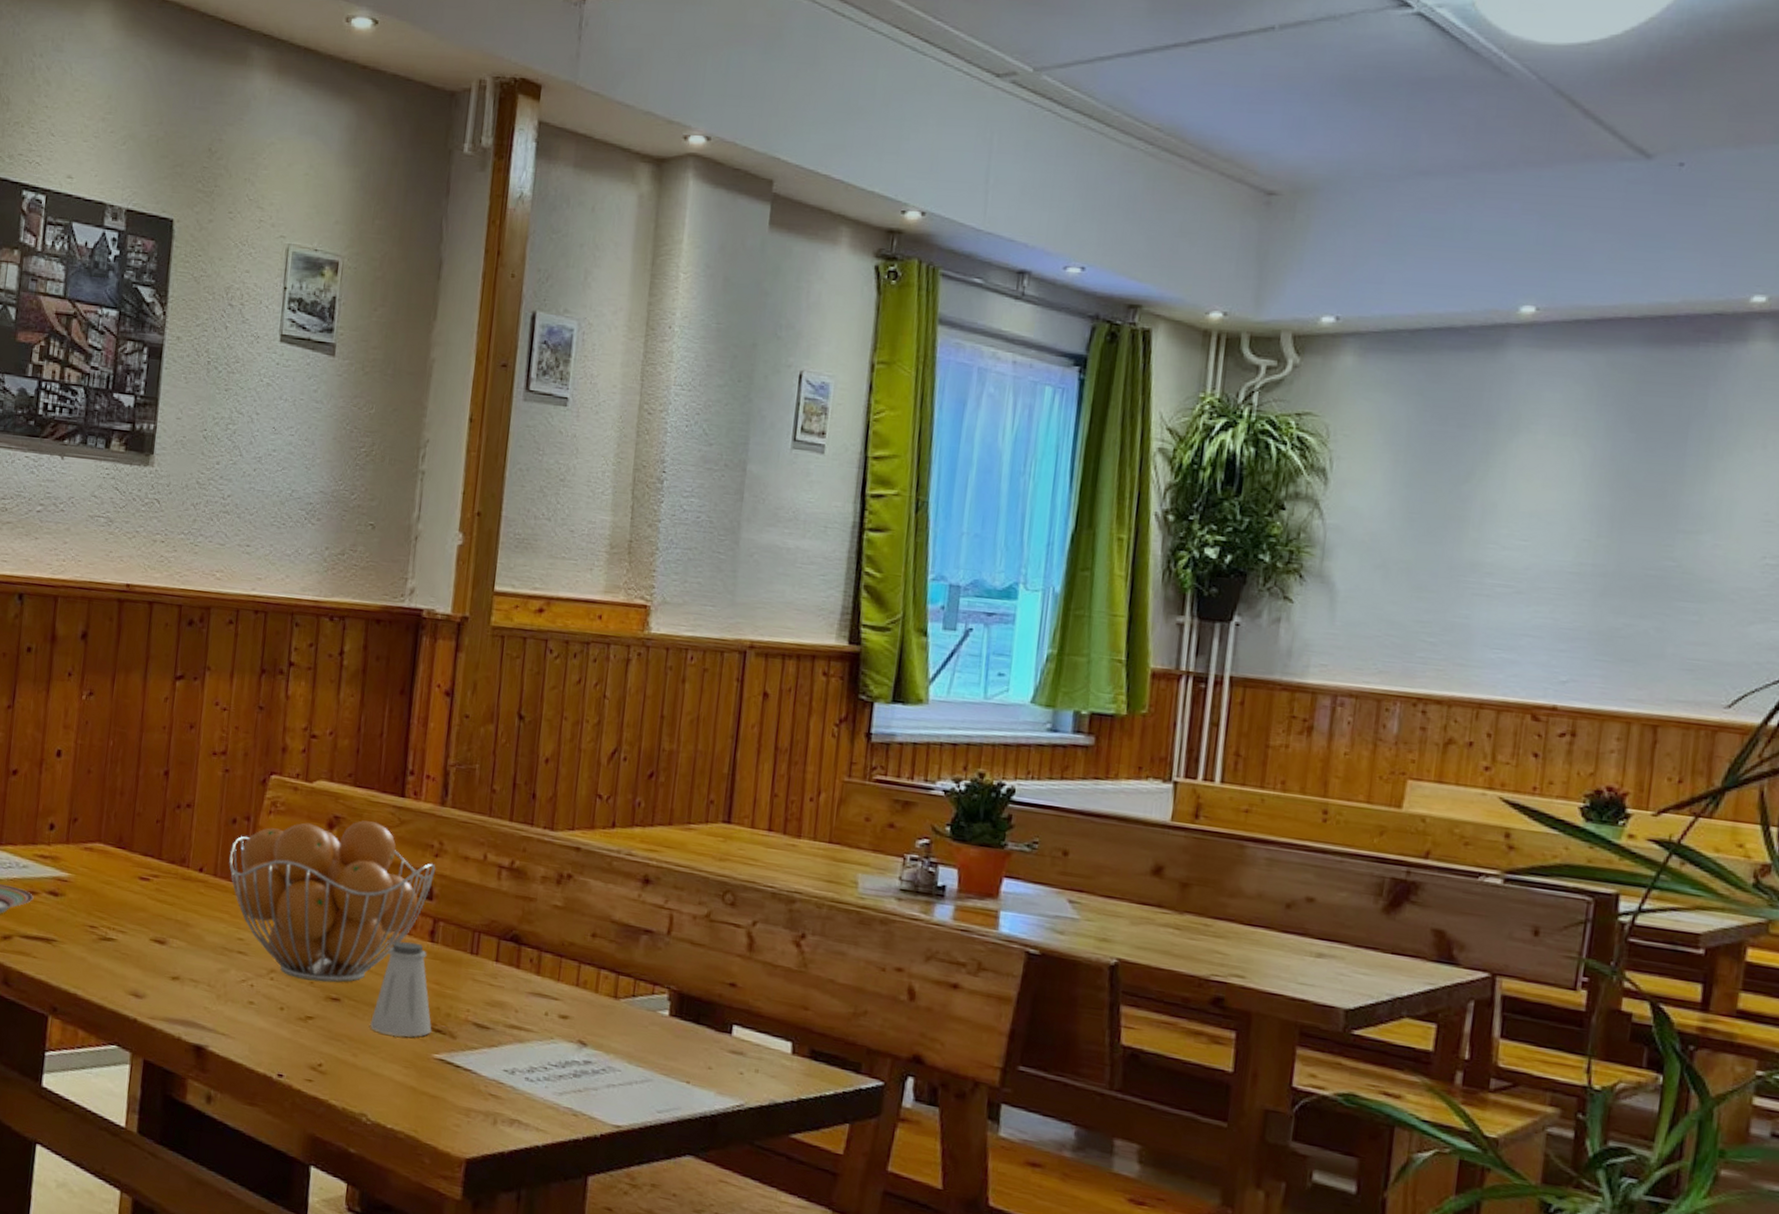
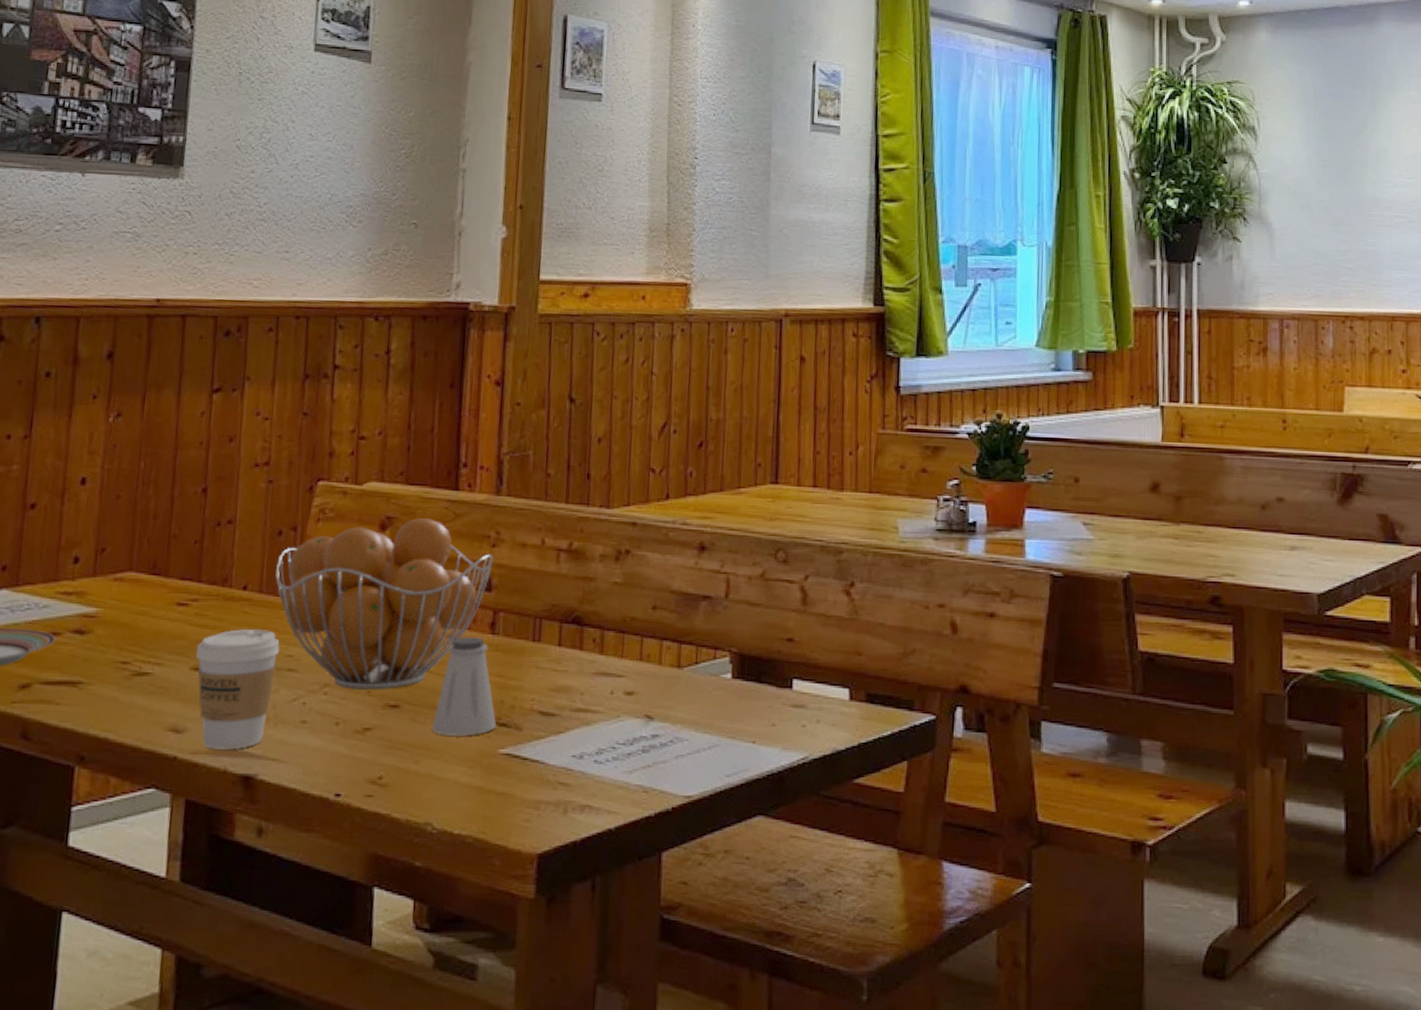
coffee cup: none [155,908,231,1020] -> present [196,628,280,750]

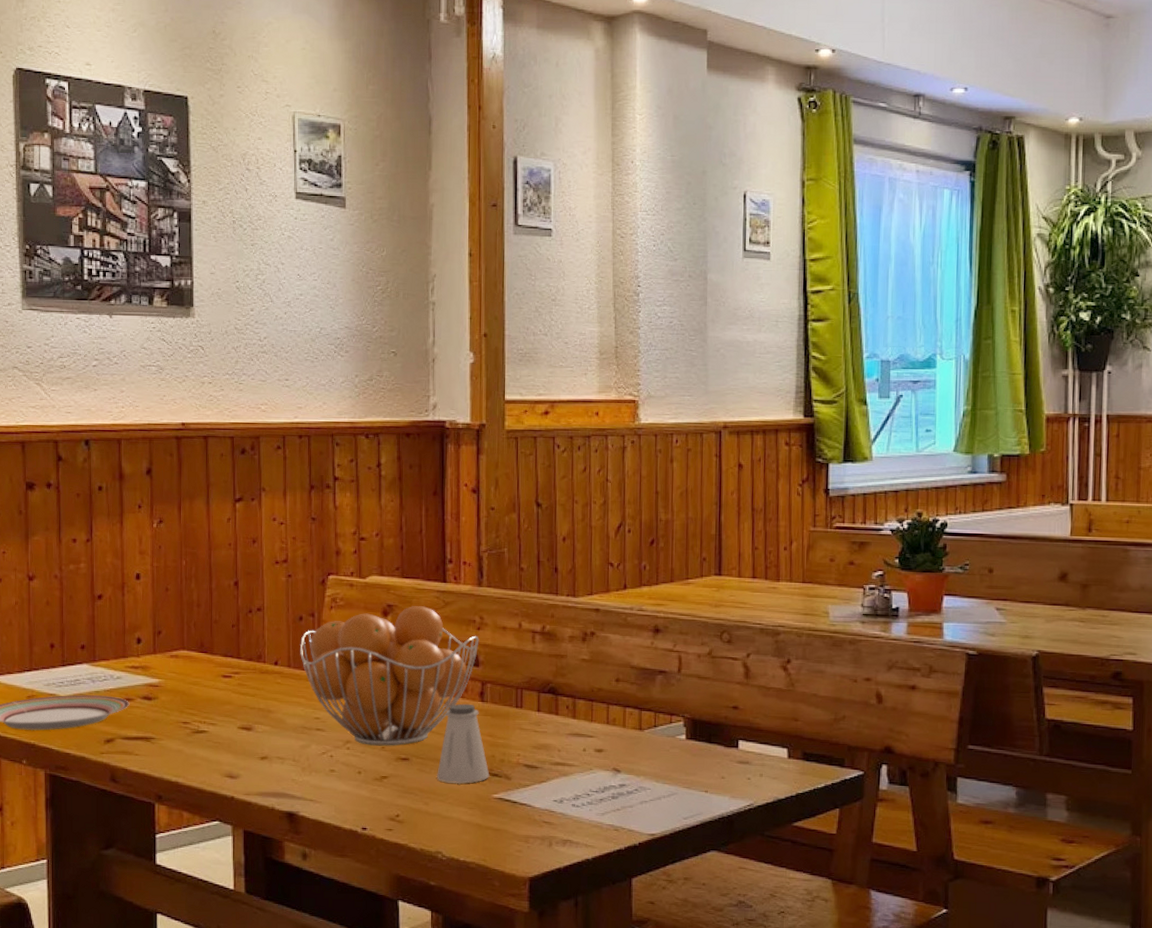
coffee cup: present [196,628,280,750] -> none [241,696,308,792]

